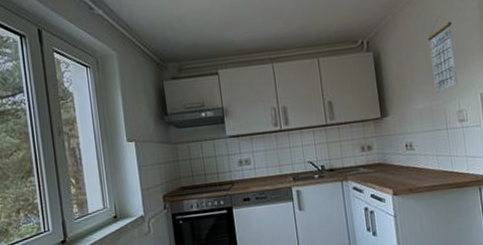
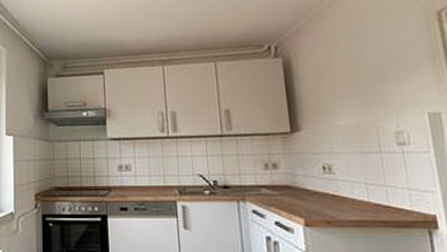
calendar: present [427,16,458,92] -> none [353,21,396,108]

